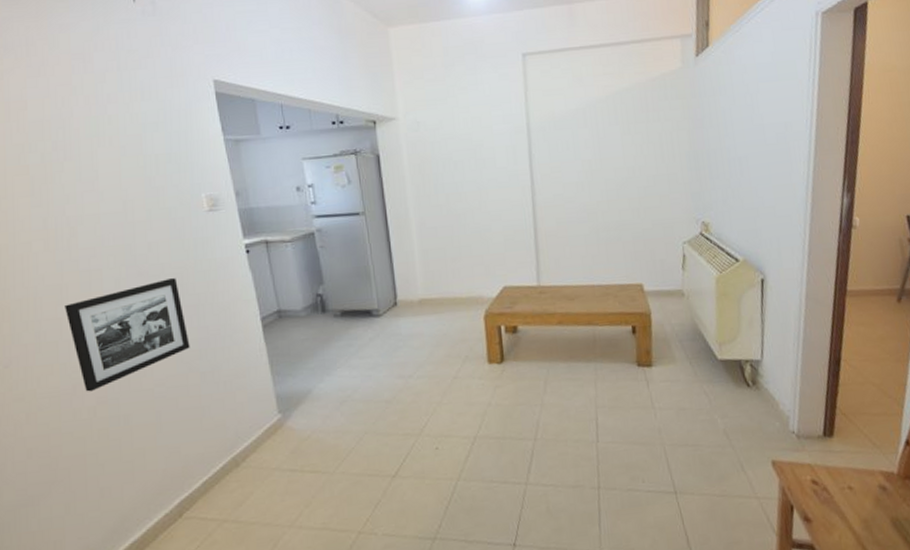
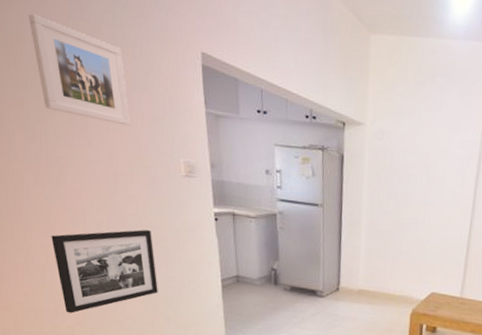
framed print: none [29,76,145,170] -> present [28,13,131,126]

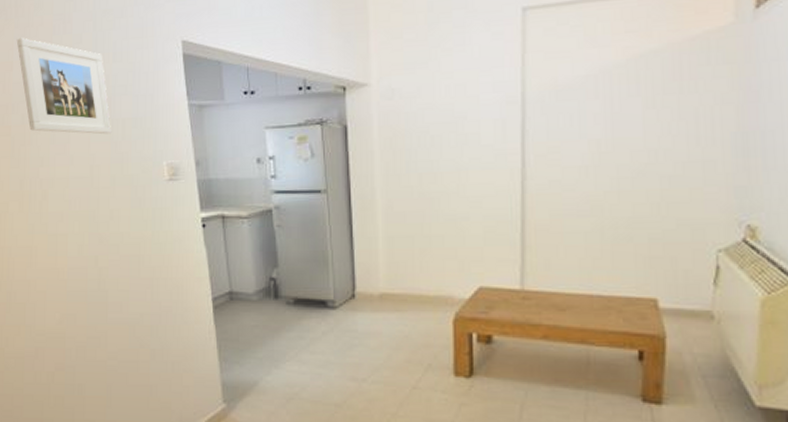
picture frame: present [51,229,158,313] -> none [33,249,142,357]

